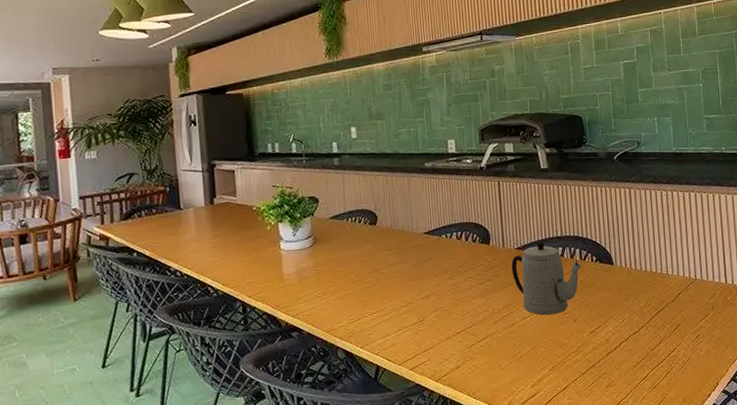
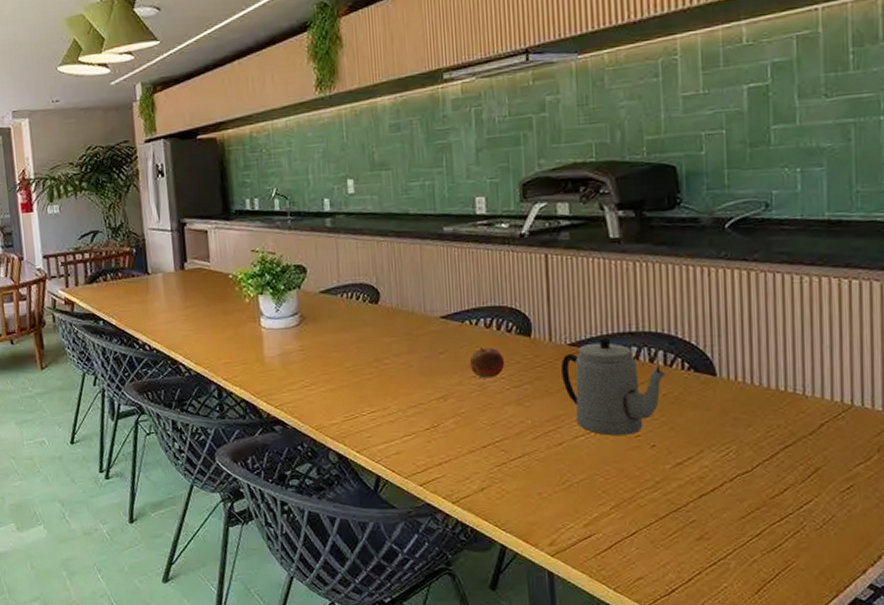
fruit: none [446,255,472,279] -> present [469,347,505,379]

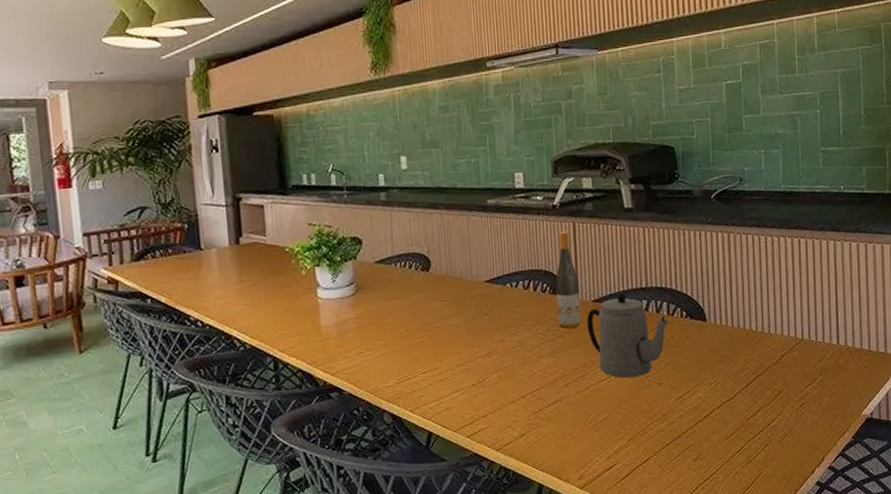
fruit: present [469,347,505,379] -> none [510,307,541,335]
wine bottle: none [523,263,554,375] -> present [555,230,581,329]

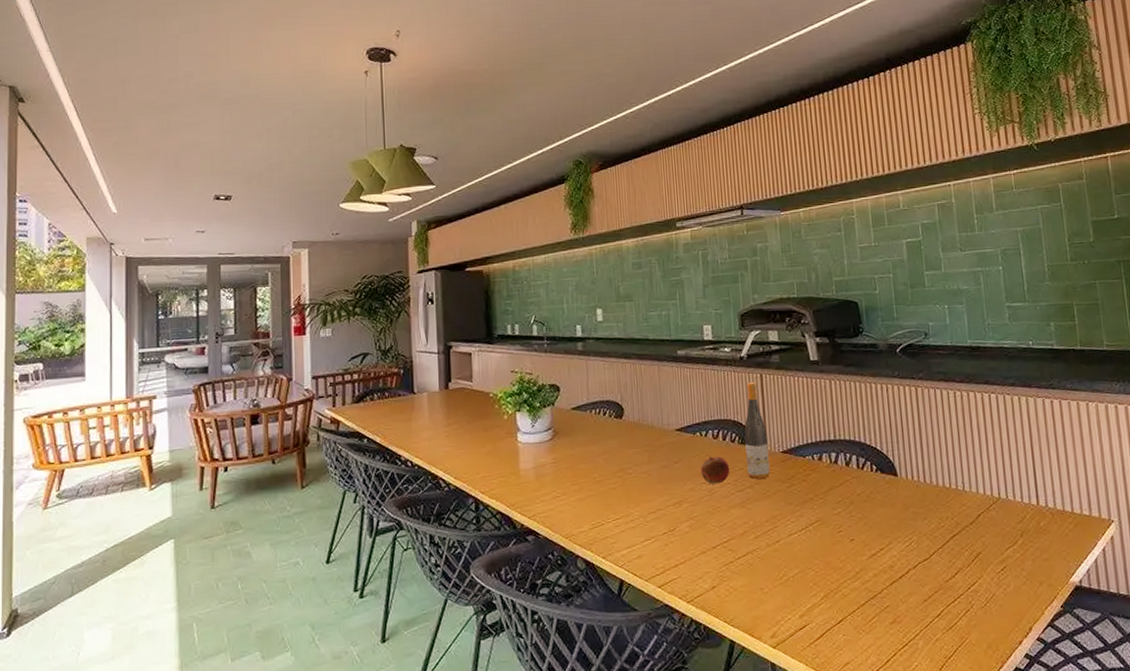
fruit: none [510,307,541,335] -> present [700,456,730,485]
teapot: present [587,292,669,378] -> none [776,444,859,532]

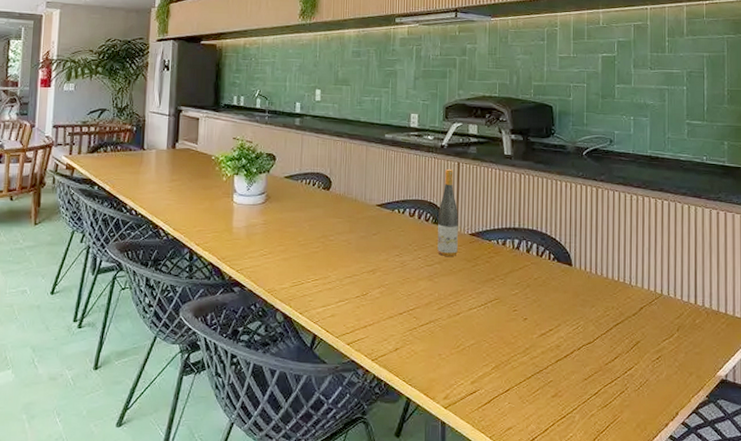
fruit: present [700,456,730,485] -> none [395,232,422,257]

